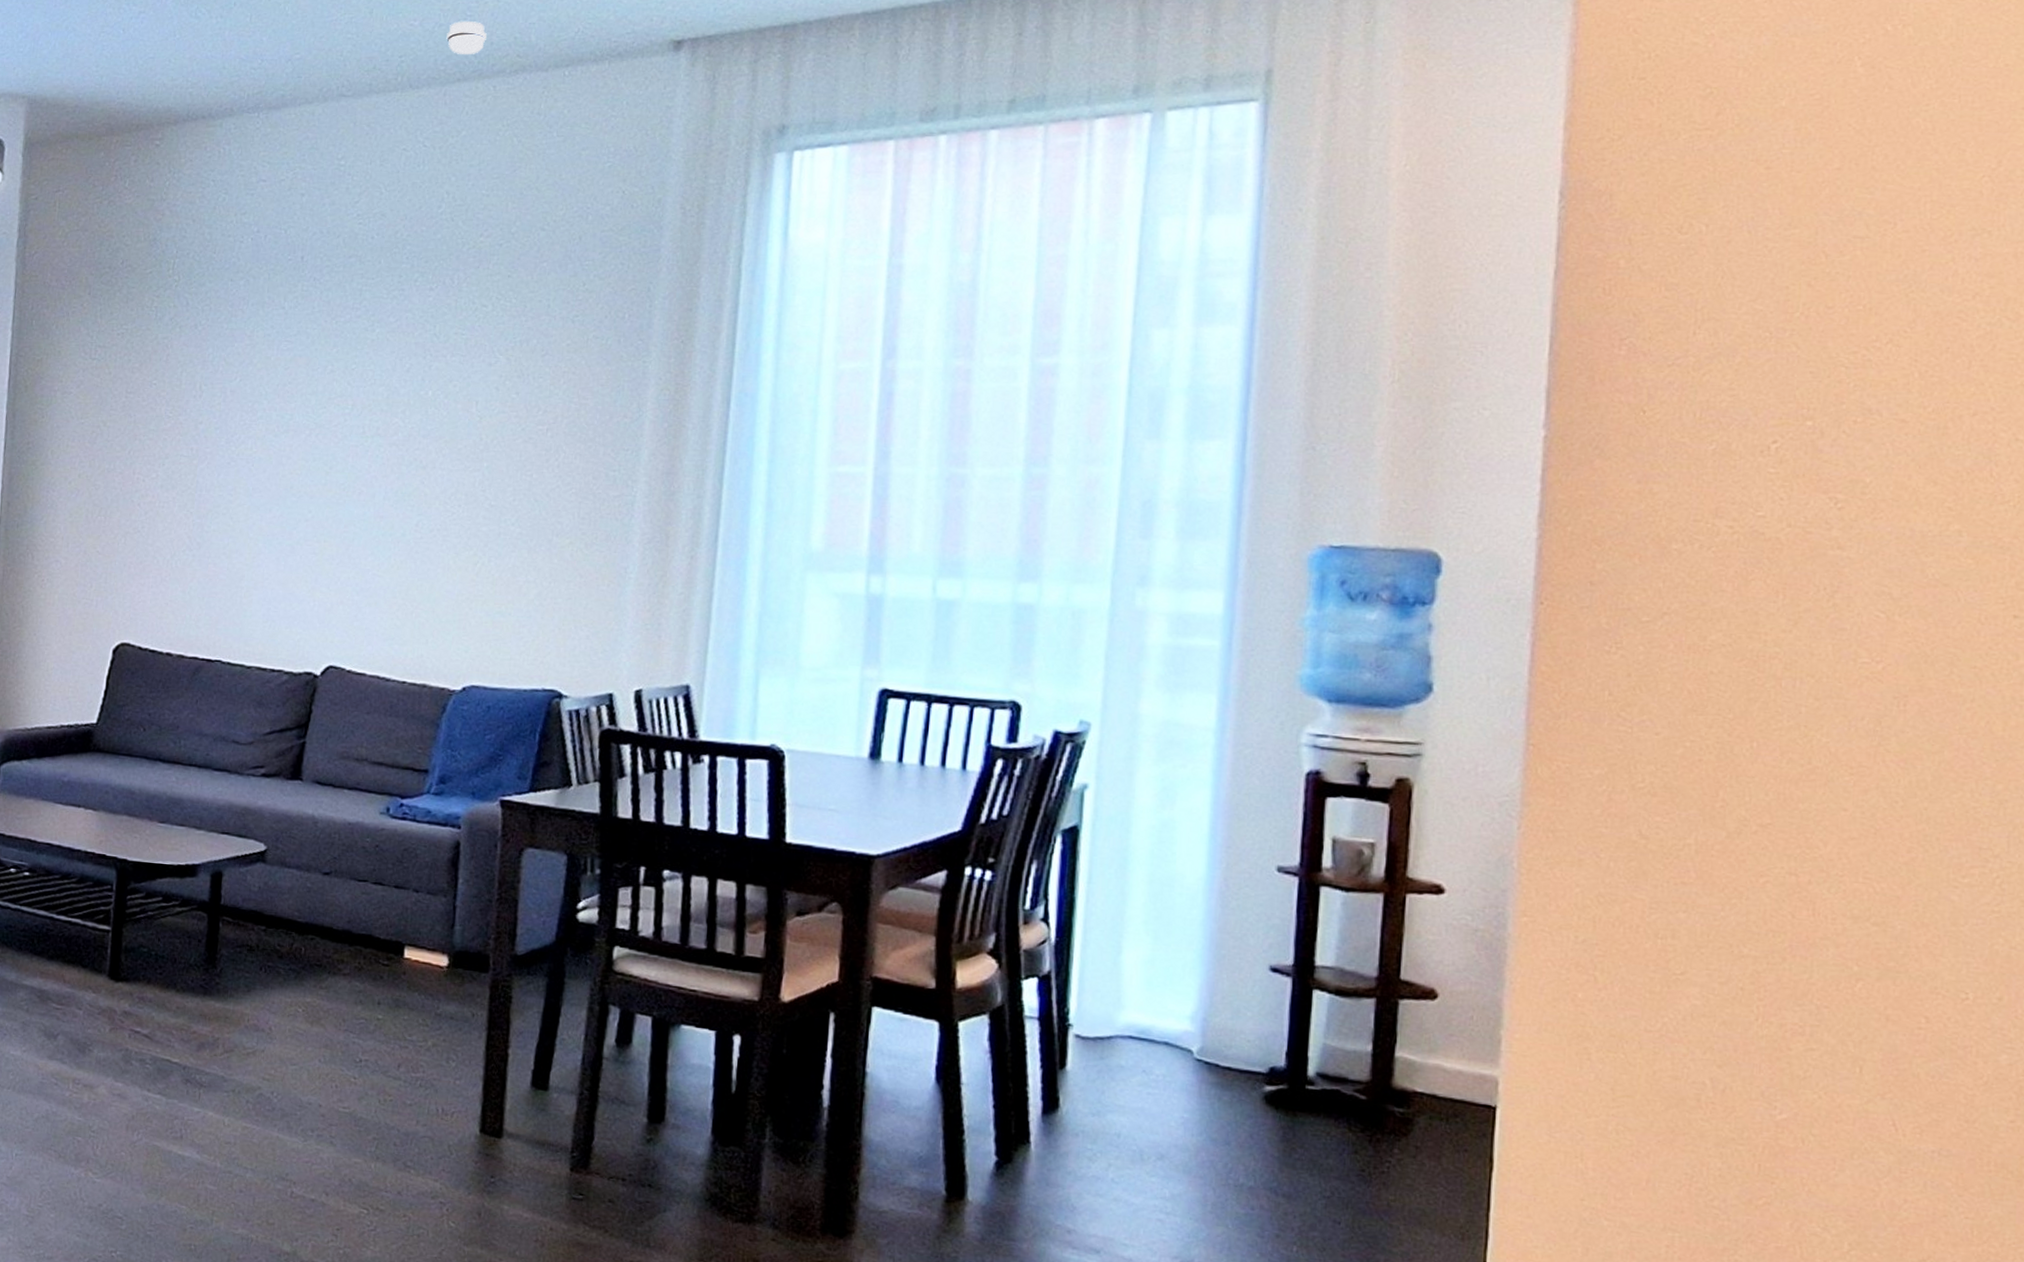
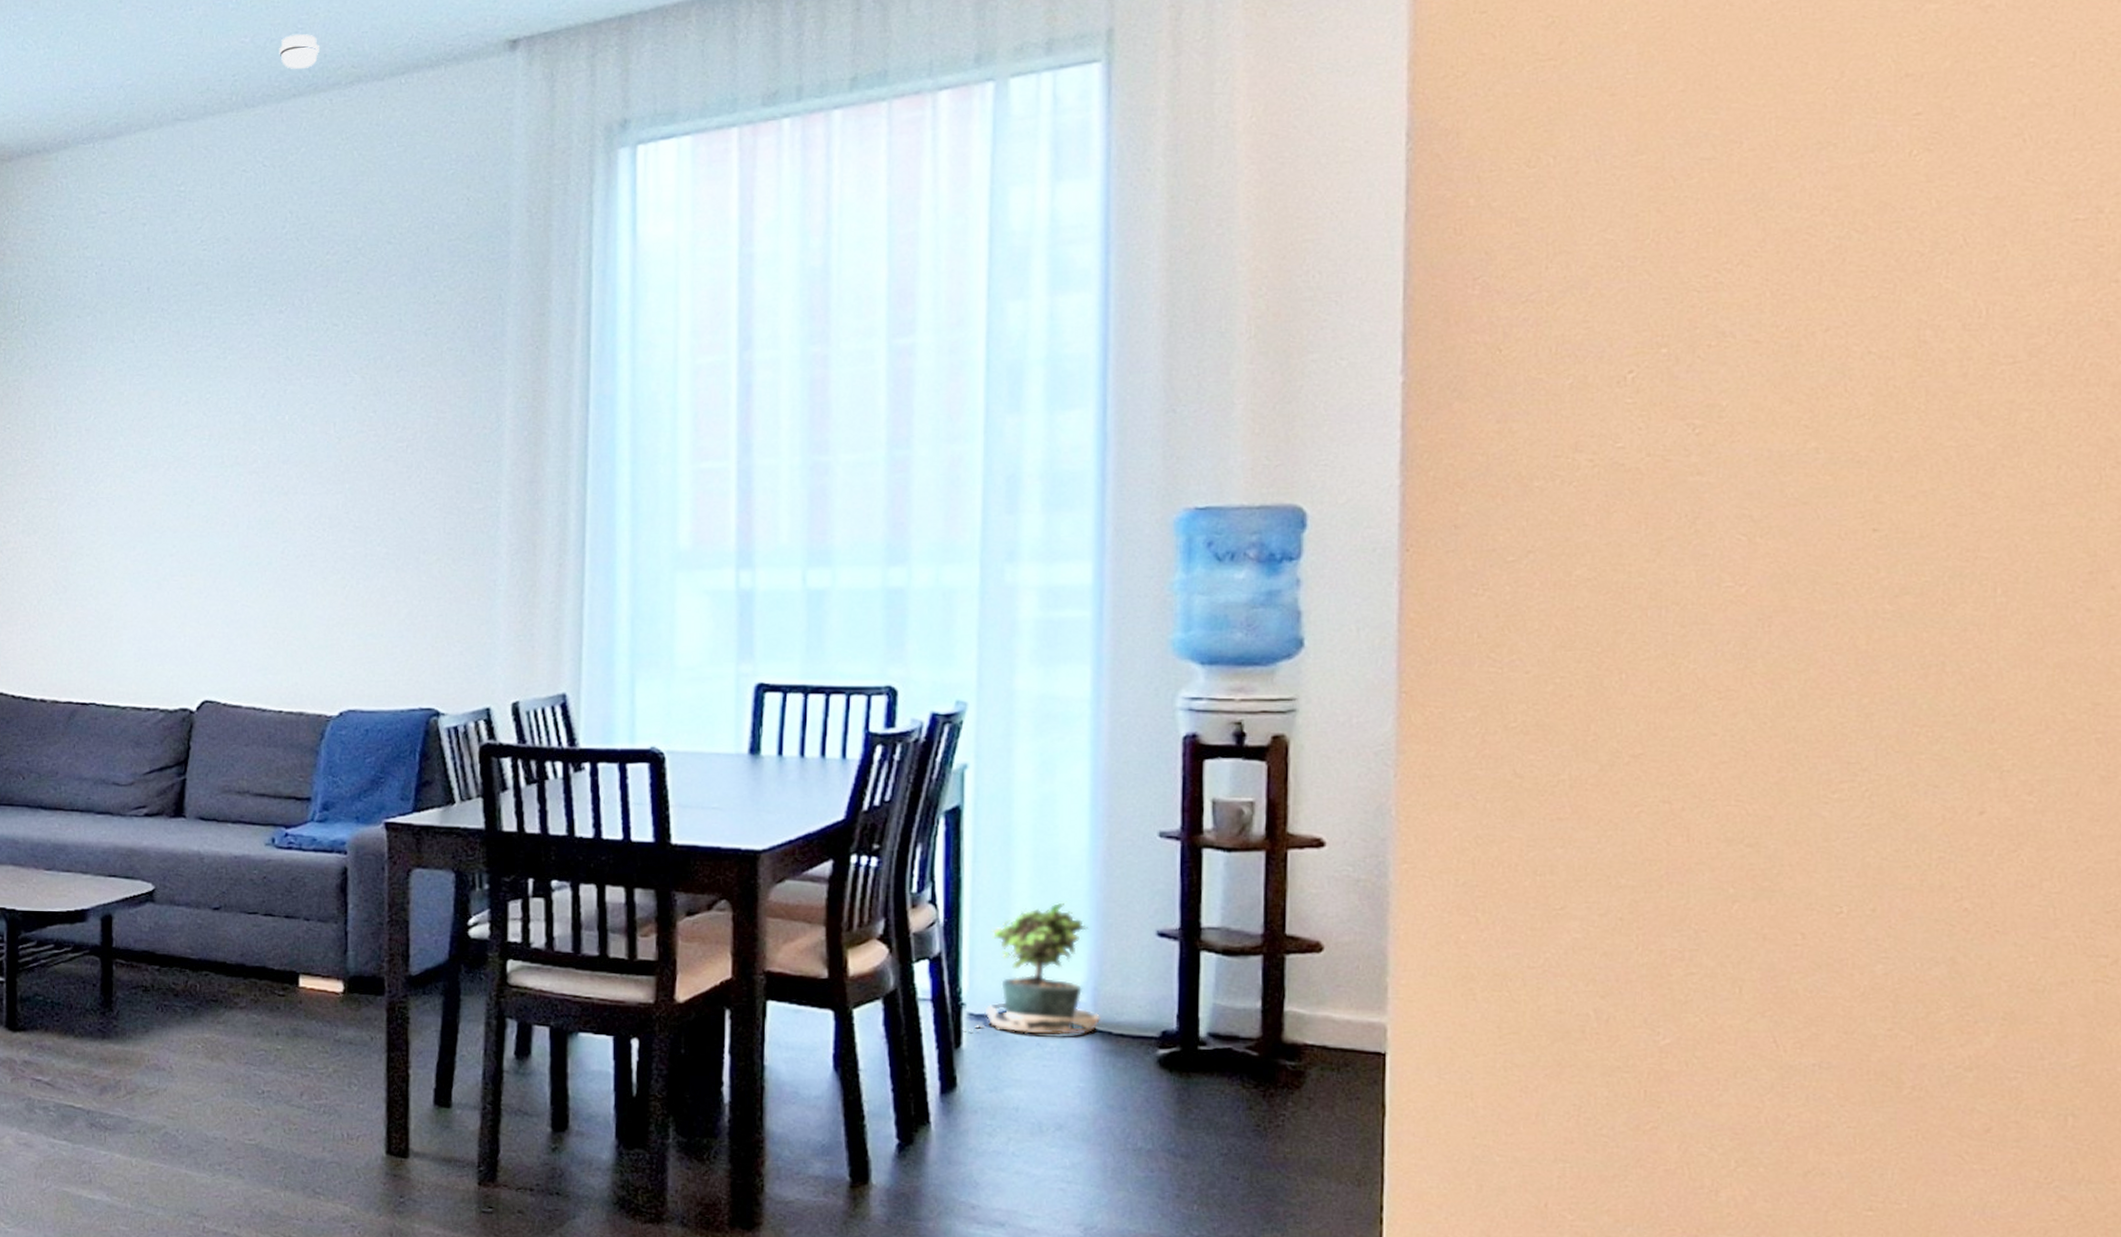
potted plant: none [1068,929,1209,1066] -> present [962,901,1102,1035]

